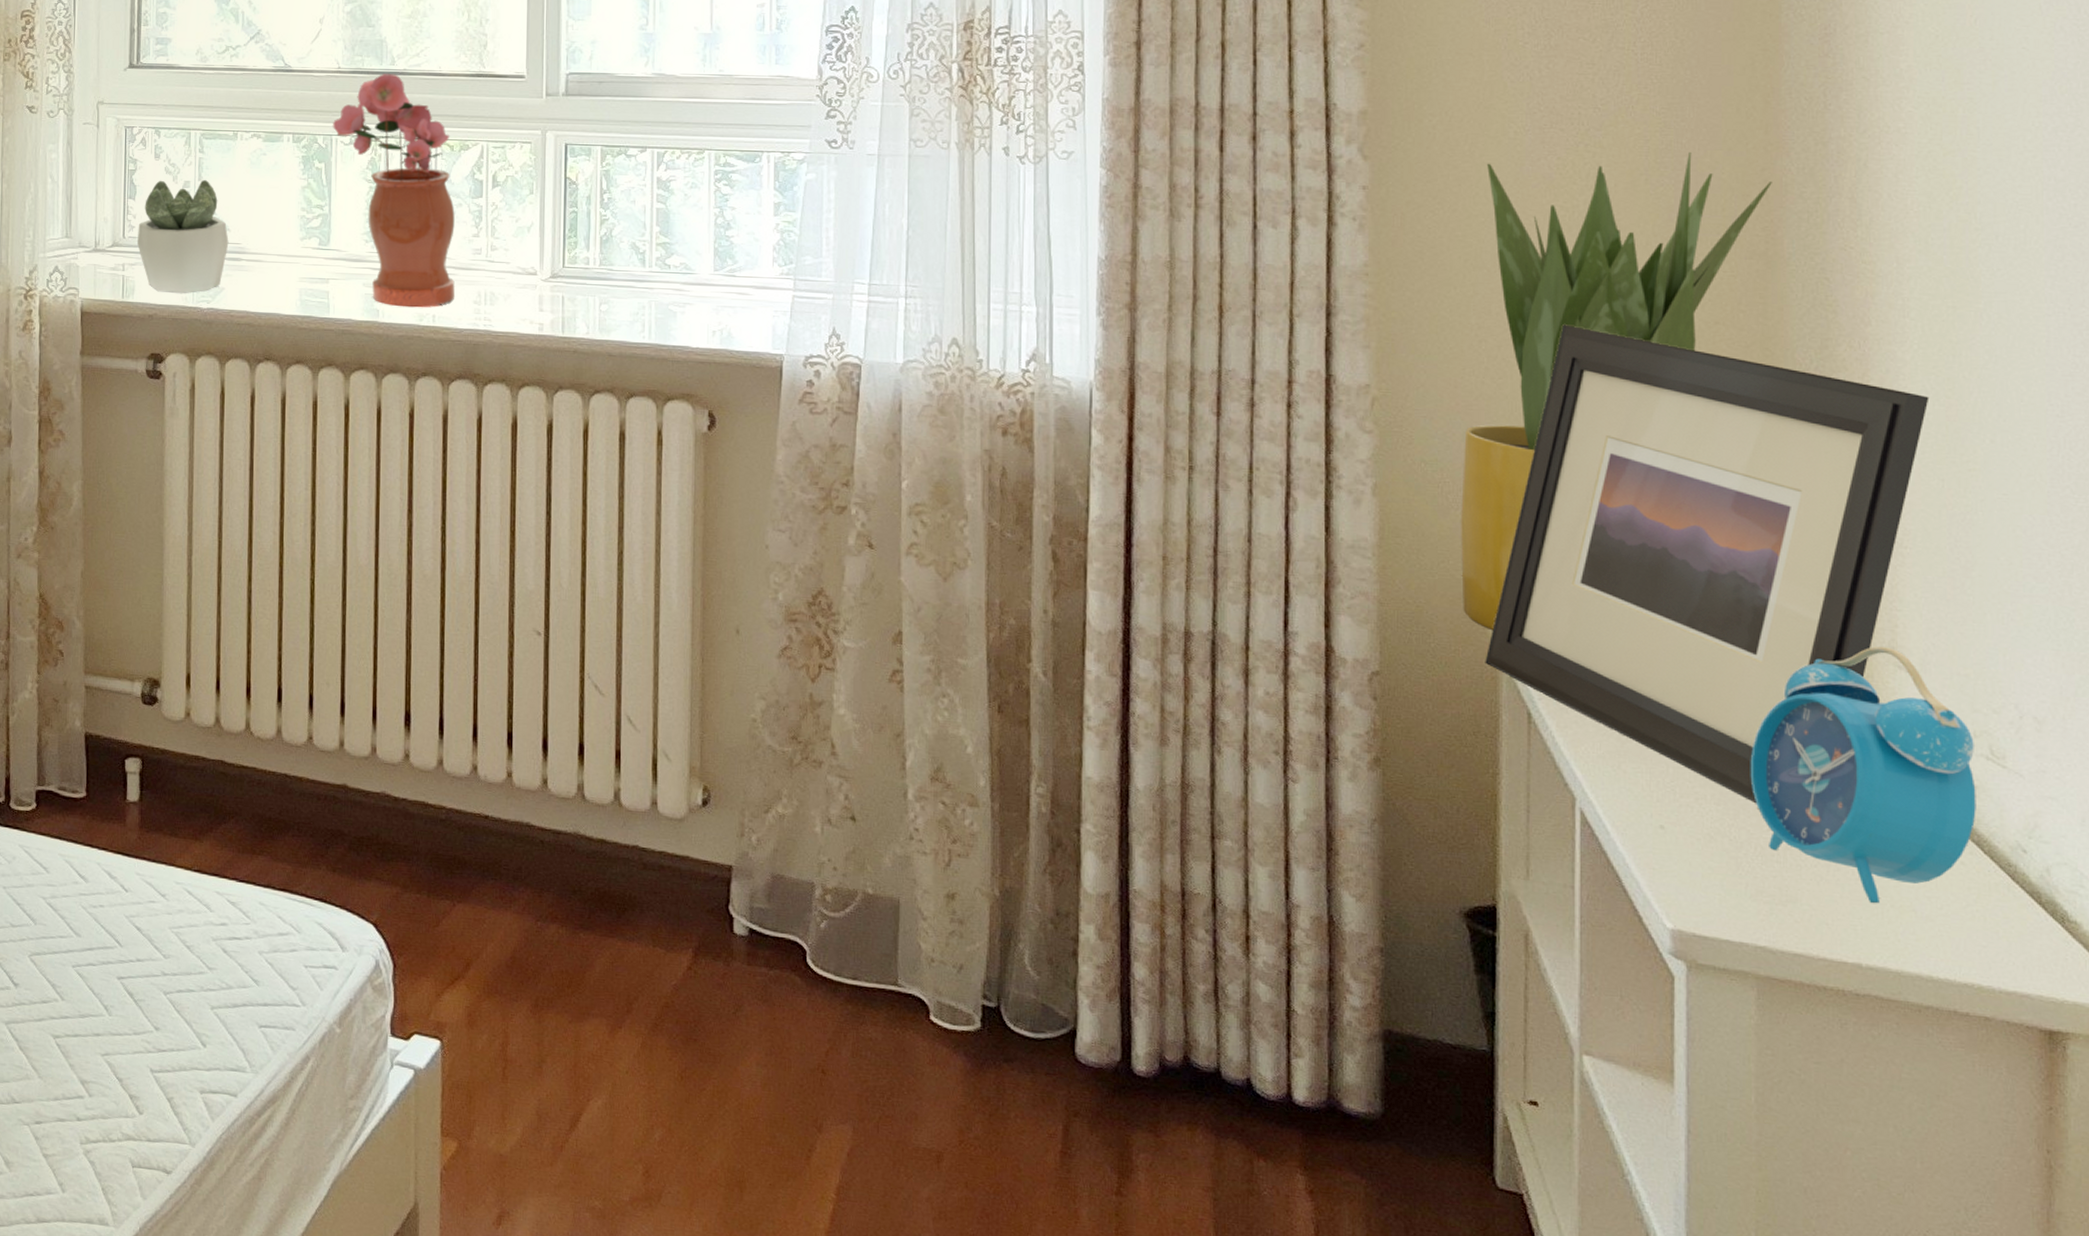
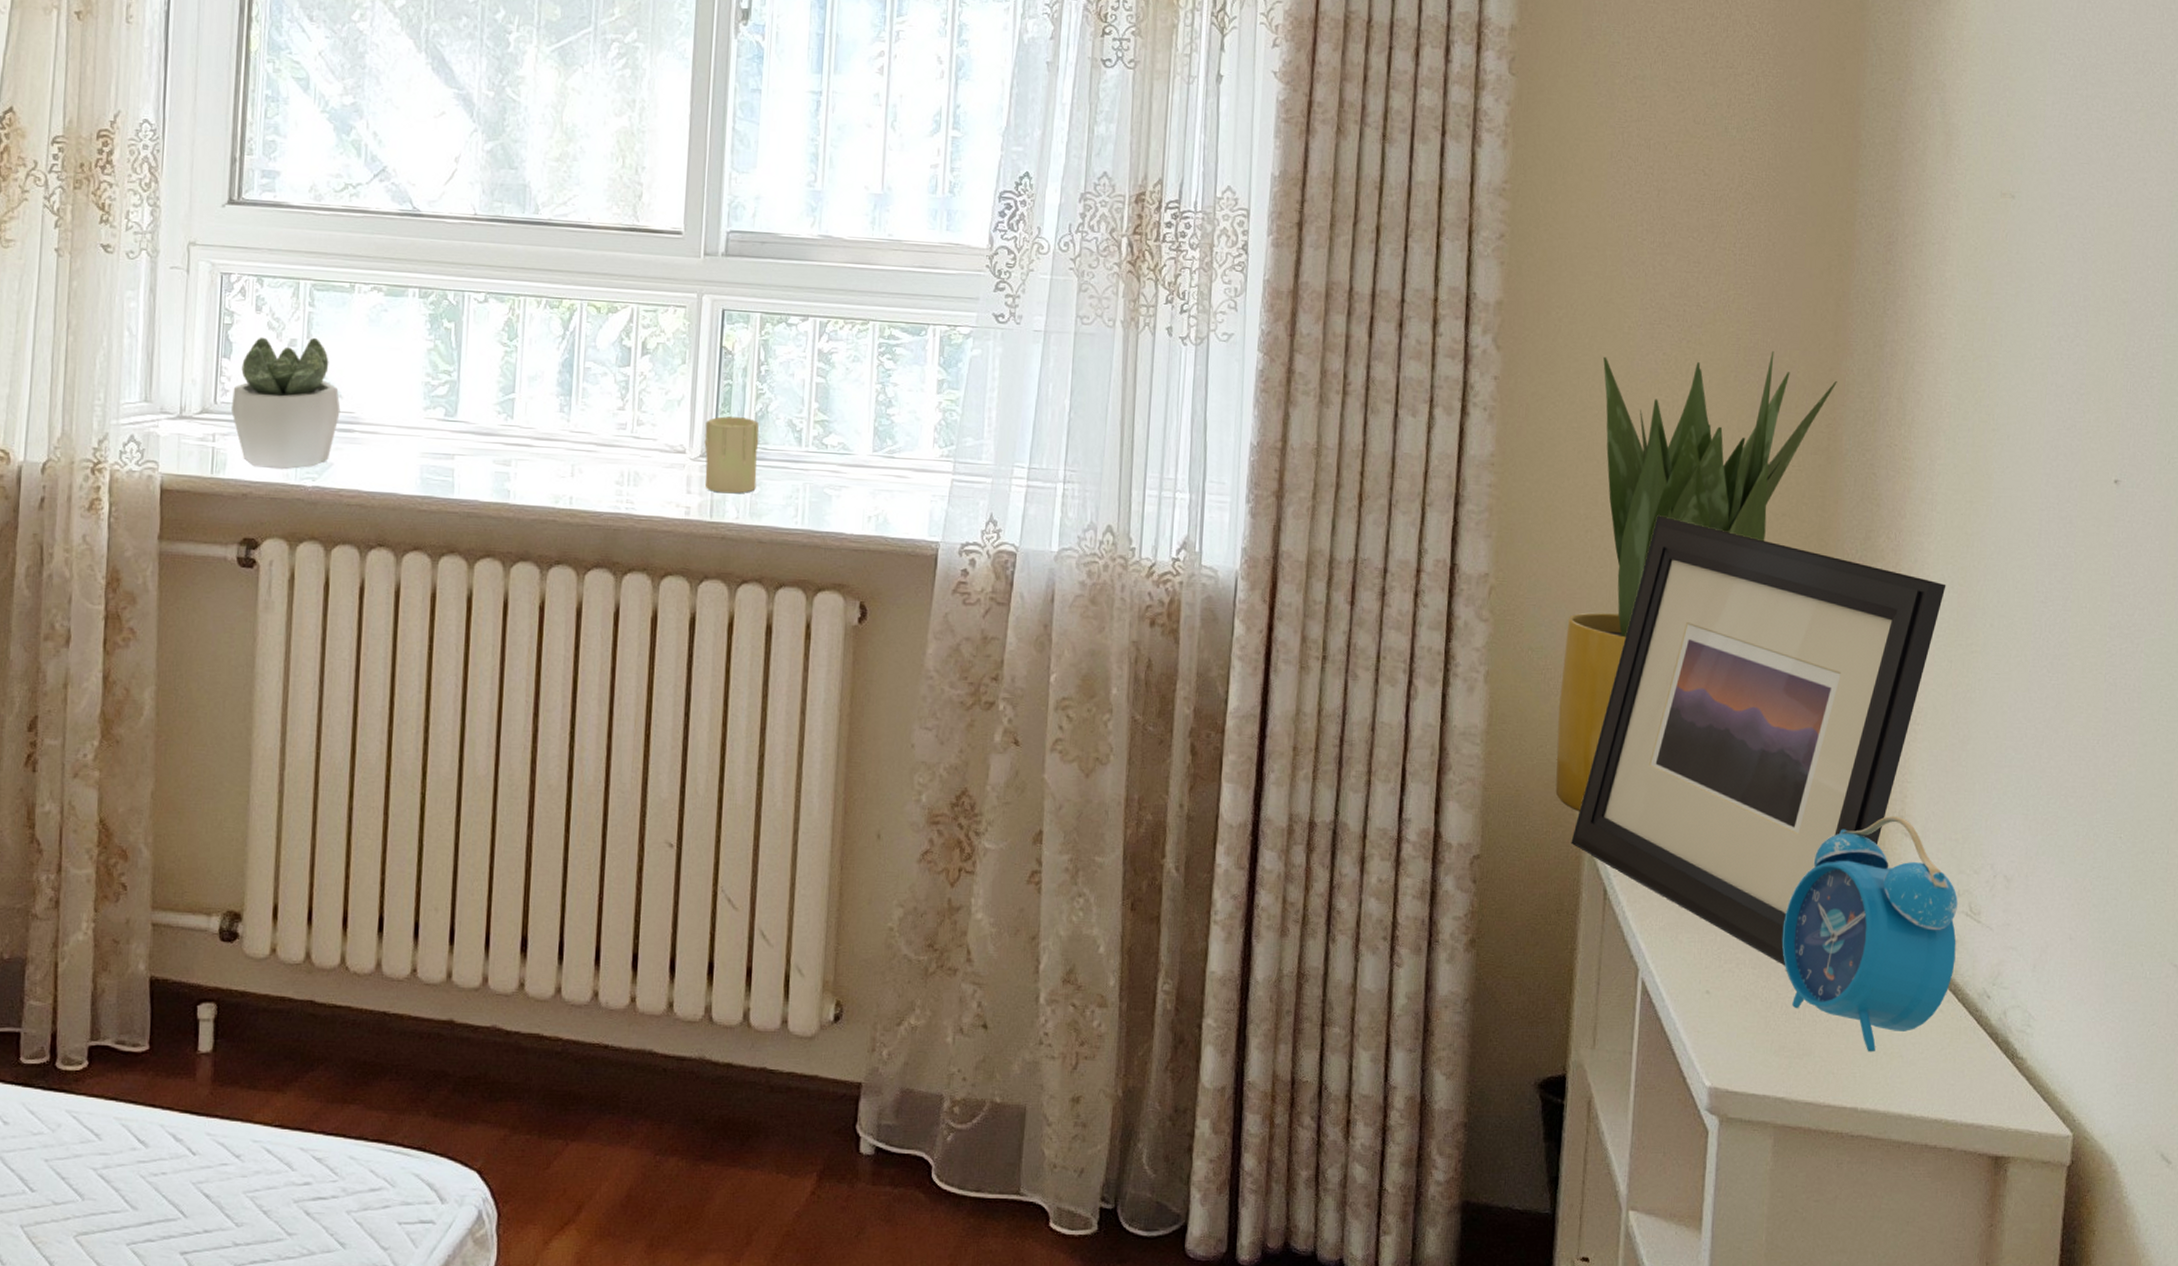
potted flower: present [332,73,455,308] -> none [464,222,599,488]
candle: none [554,241,605,311] -> present [704,416,759,494]

